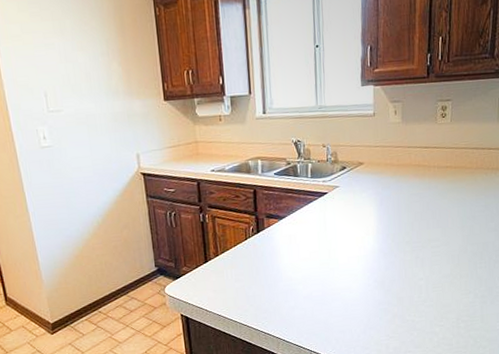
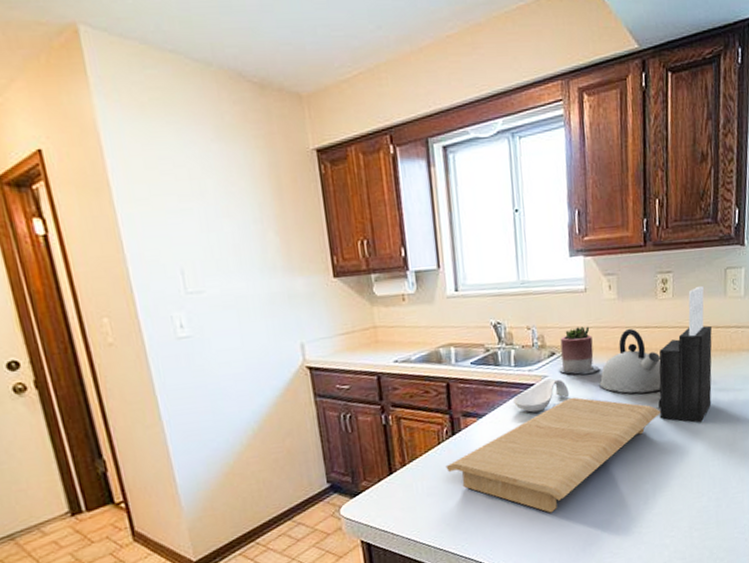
cutting board: none [251,205,436,301] -> present [445,397,661,513]
spoon rest: none [308,188,357,217] -> present [512,378,570,413]
succulent planter: none [349,145,383,186] -> present [559,326,599,375]
kettle: none [383,148,438,204] -> present [599,328,661,394]
knife block: none [434,112,485,231] -> present [658,285,712,423]

